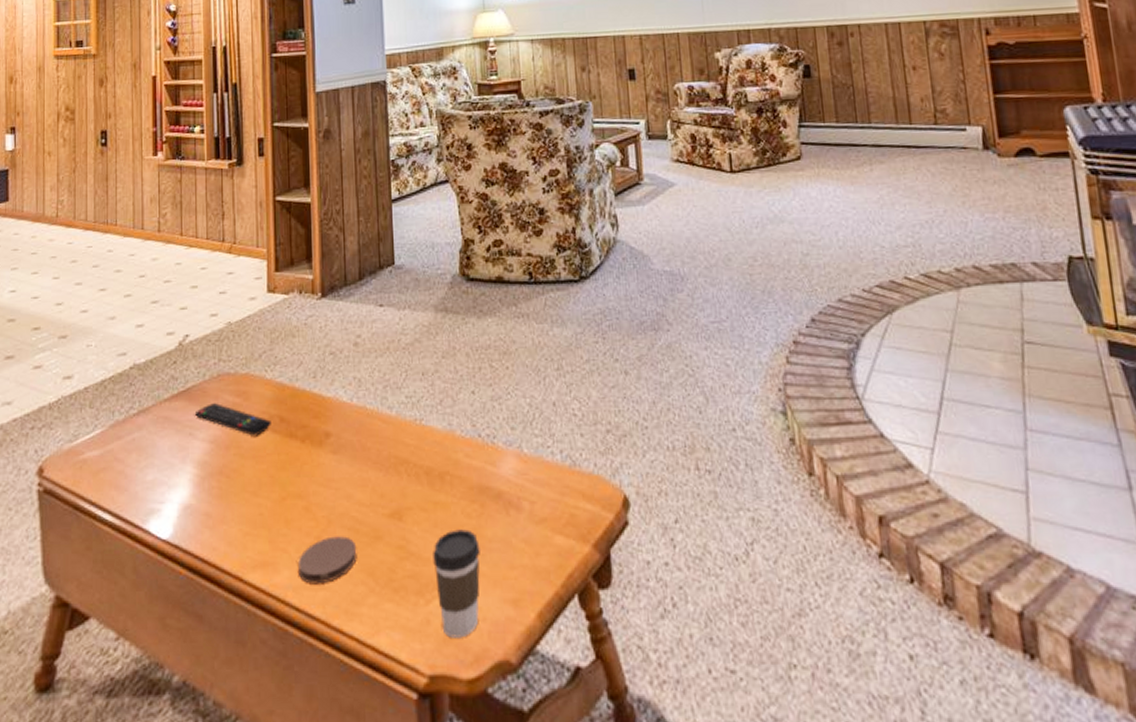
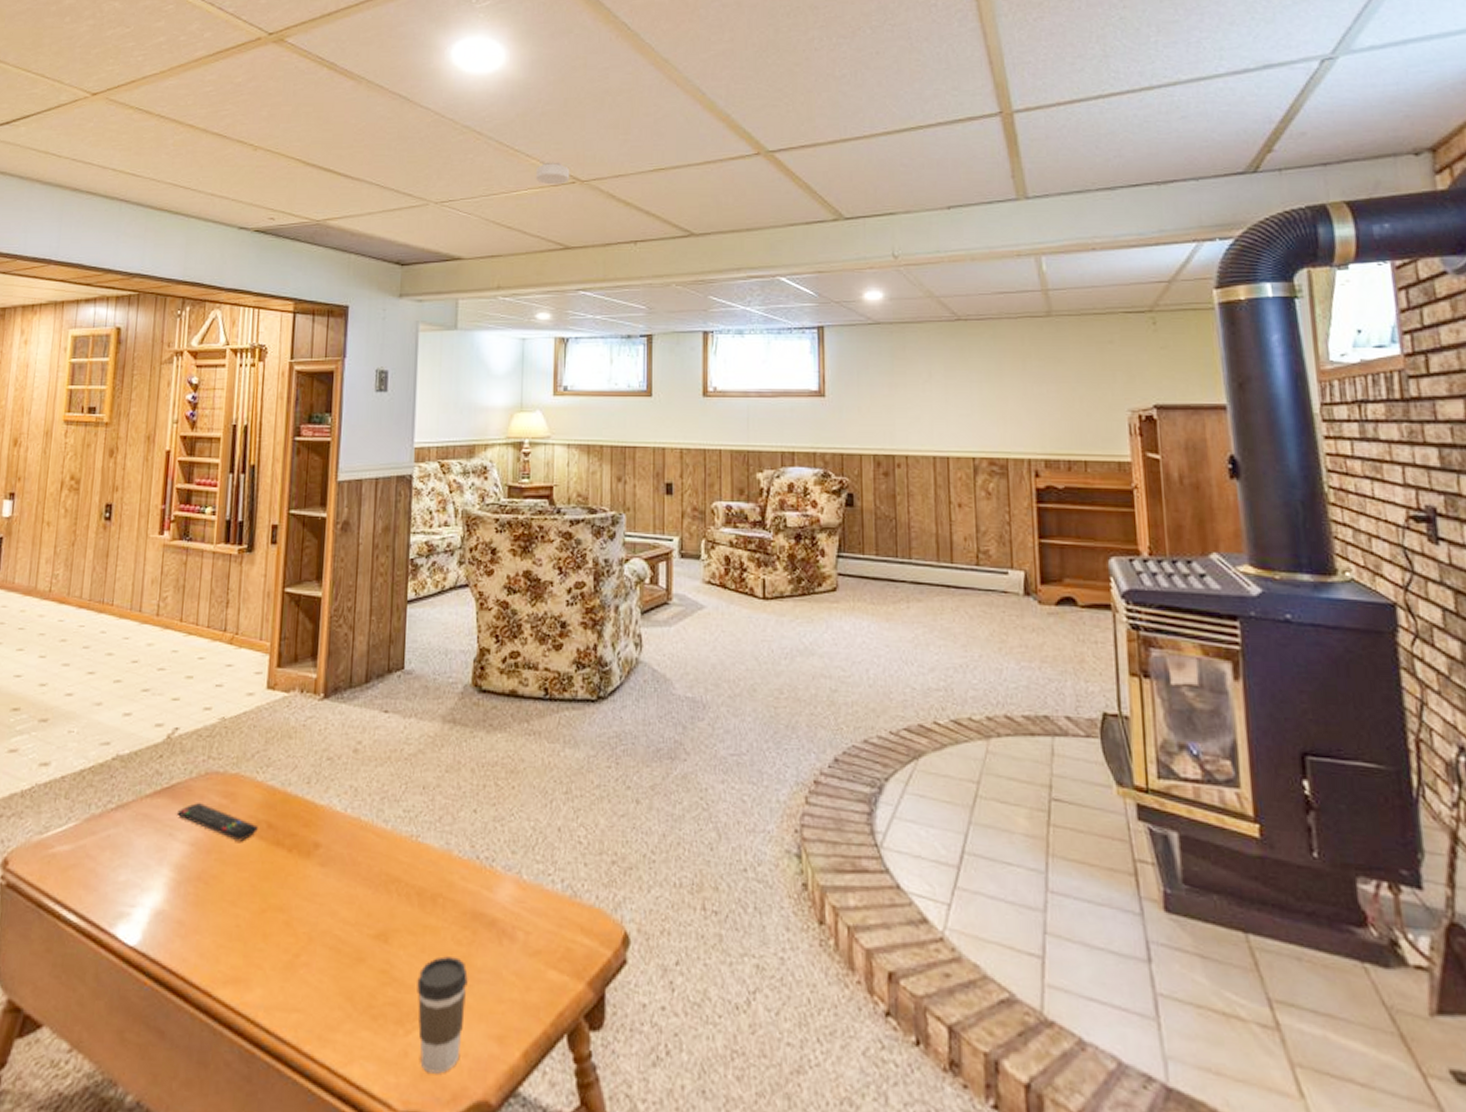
coaster: present [297,536,357,584] -> none [272,955,337,1006]

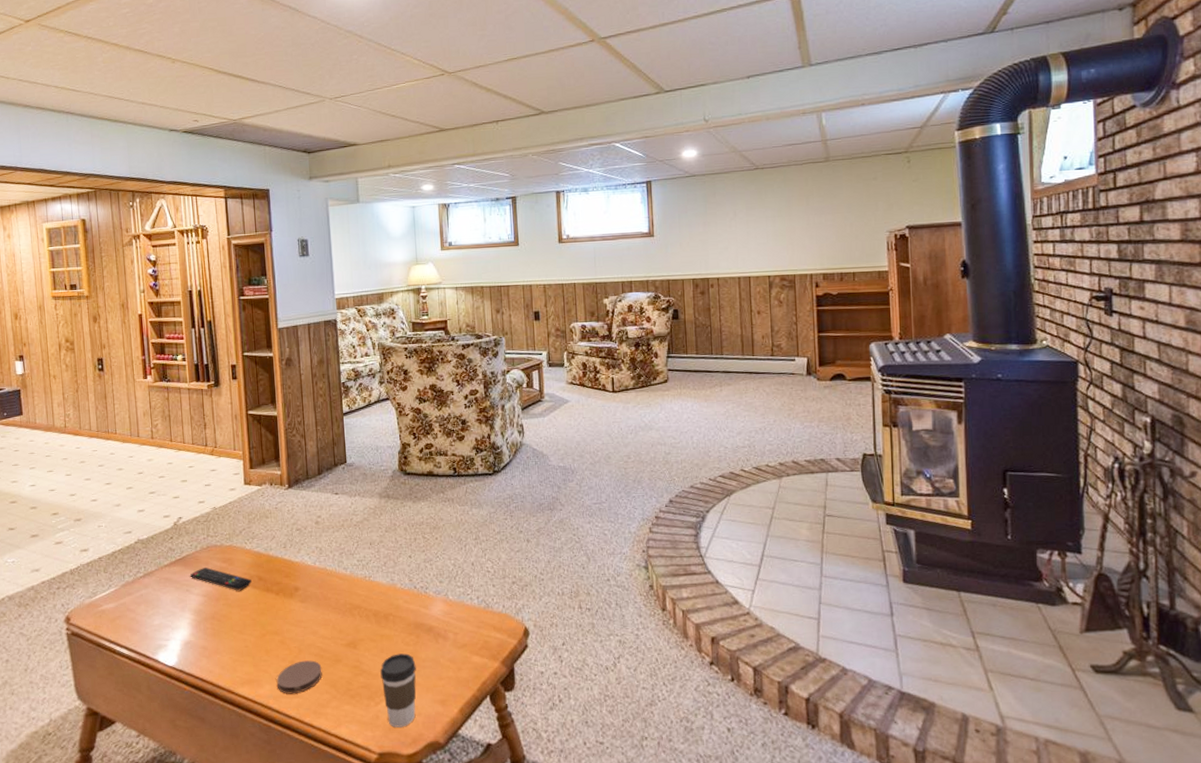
coaster: none [272,955,337,1006] -> present [276,660,322,694]
smoke detector: present [535,162,570,185] -> none [410,57,440,78]

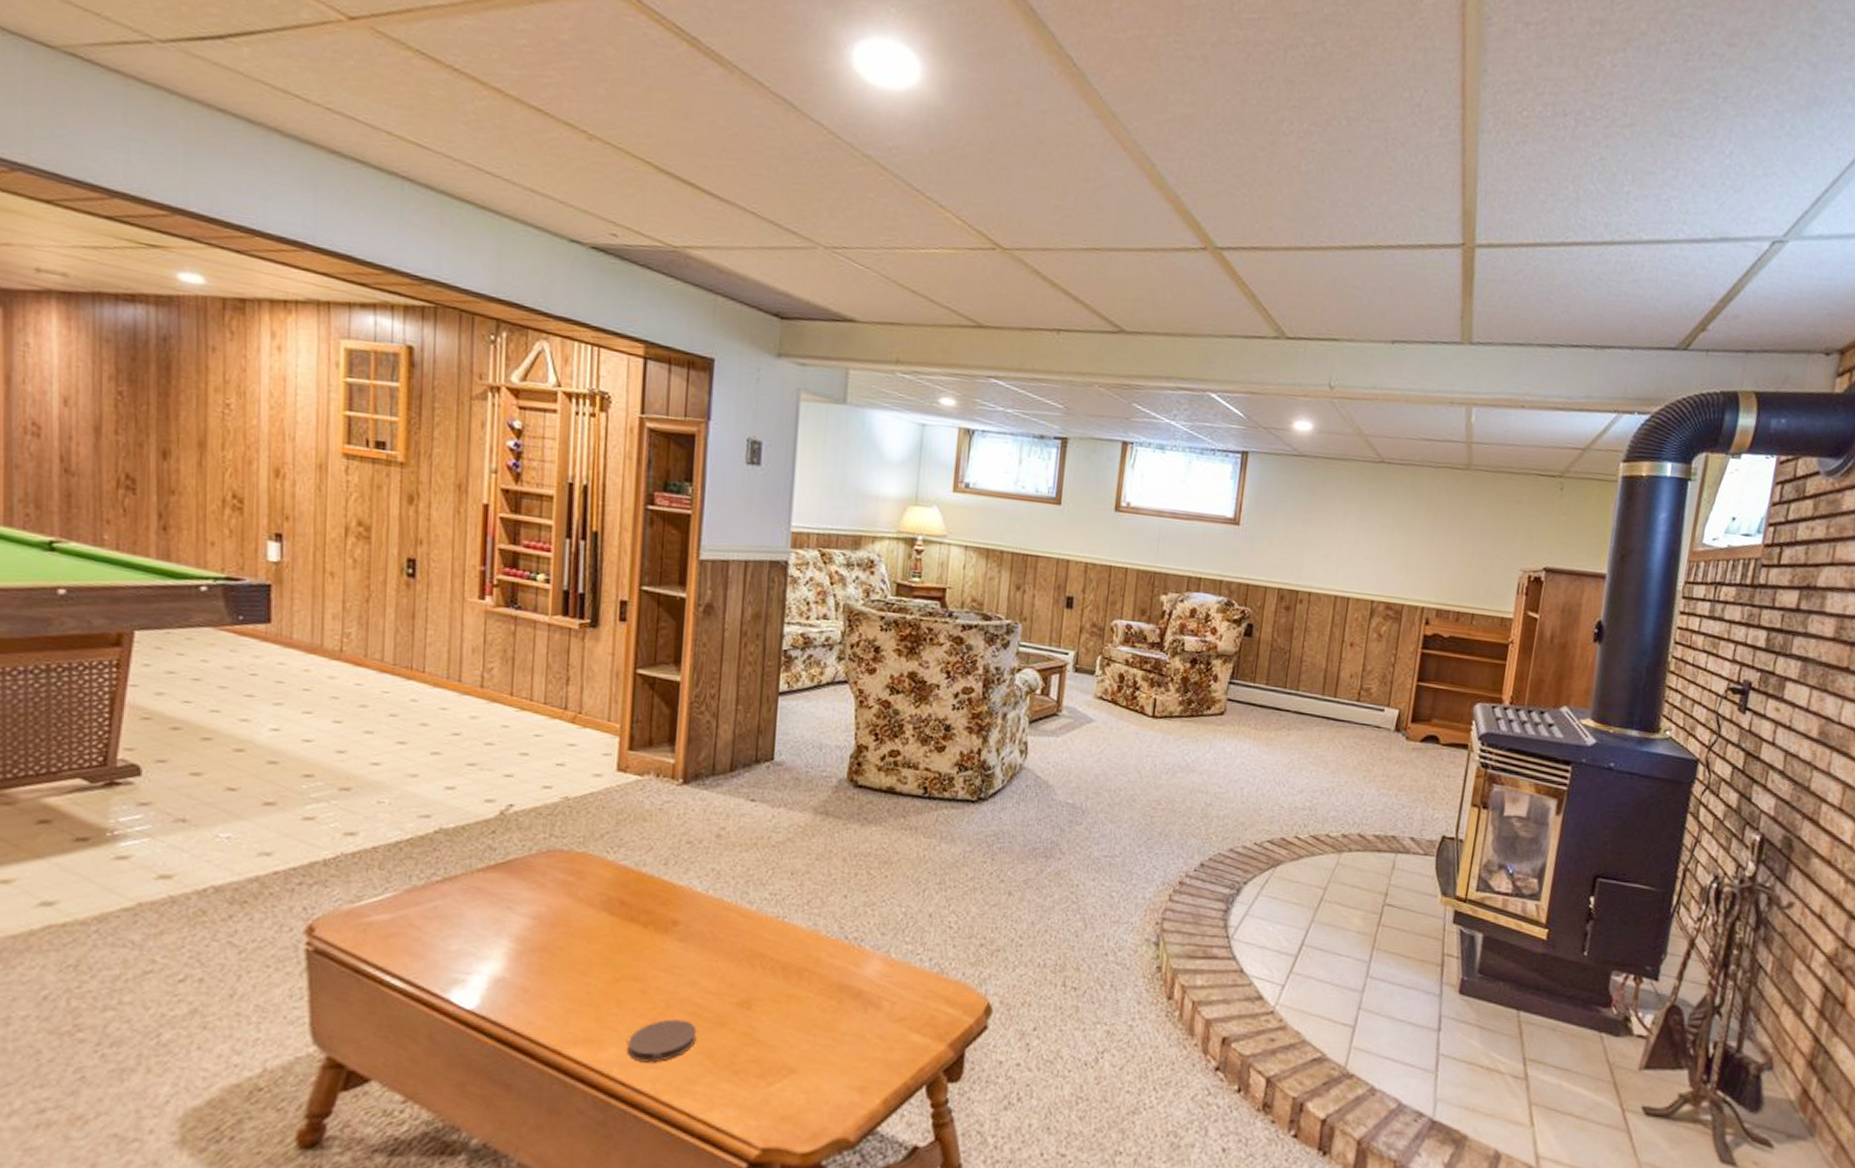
remote control: present [189,568,252,591] -> none [515,879,609,917]
coffee cup: present [380,653,416,727] -> none [779,1022,832,1118]

